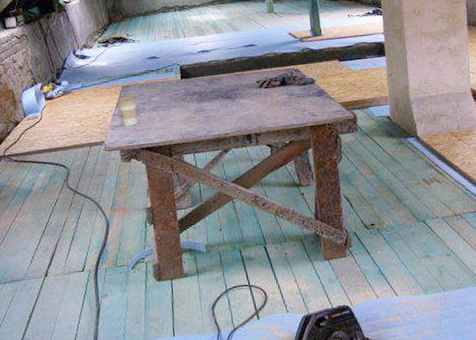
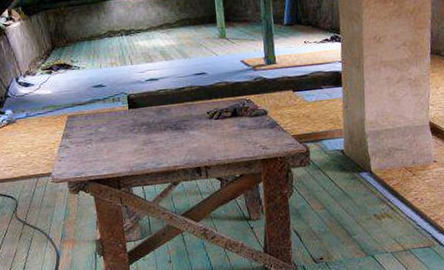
coffee cup: present [116,95,139,127] -> none [62,125,86,158]

